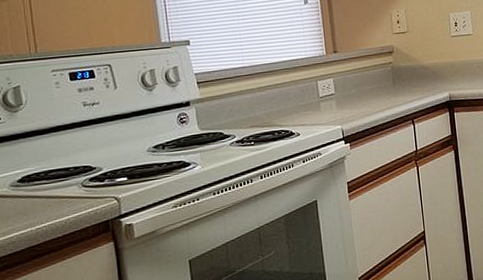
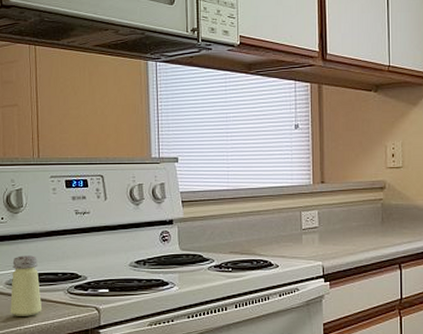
saltshaker: none [16,153,55,218] -> present [10,255,43,316]

